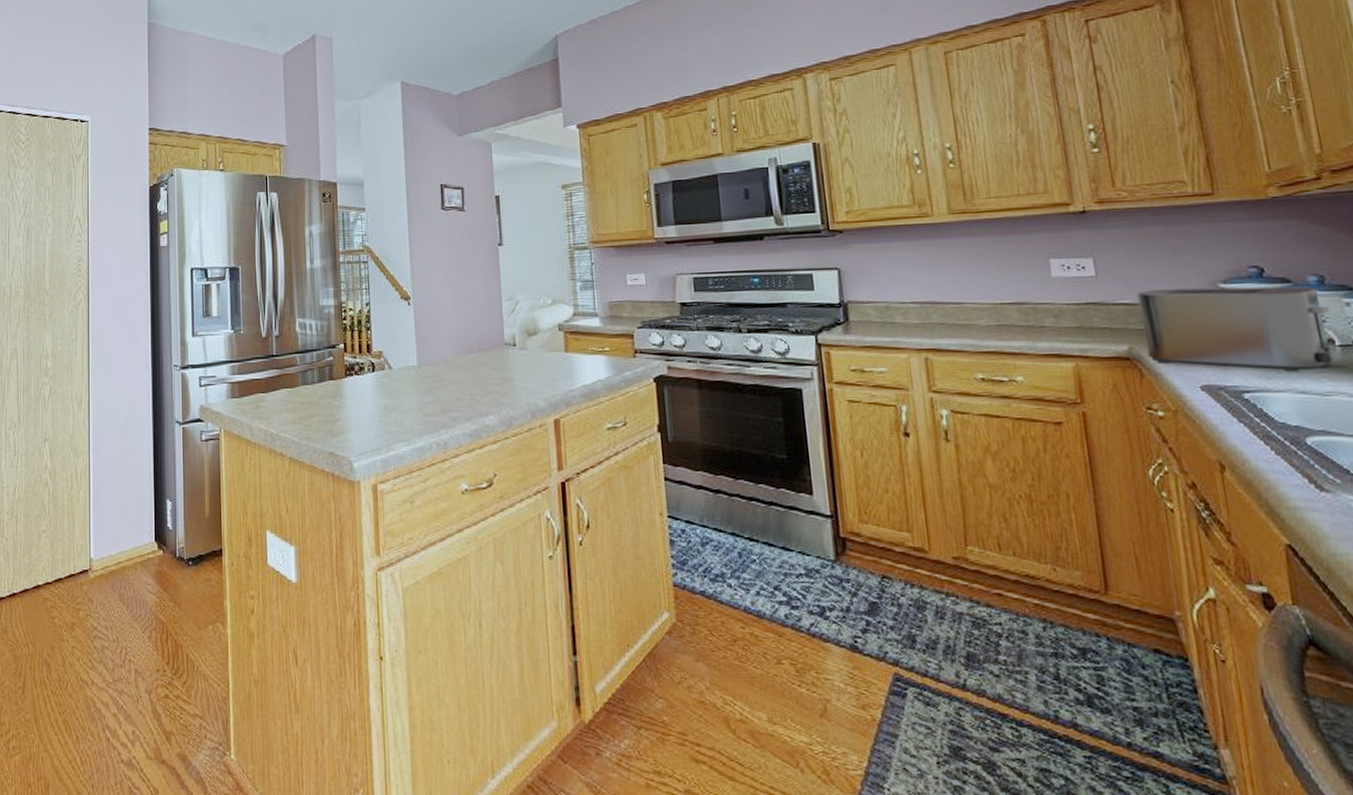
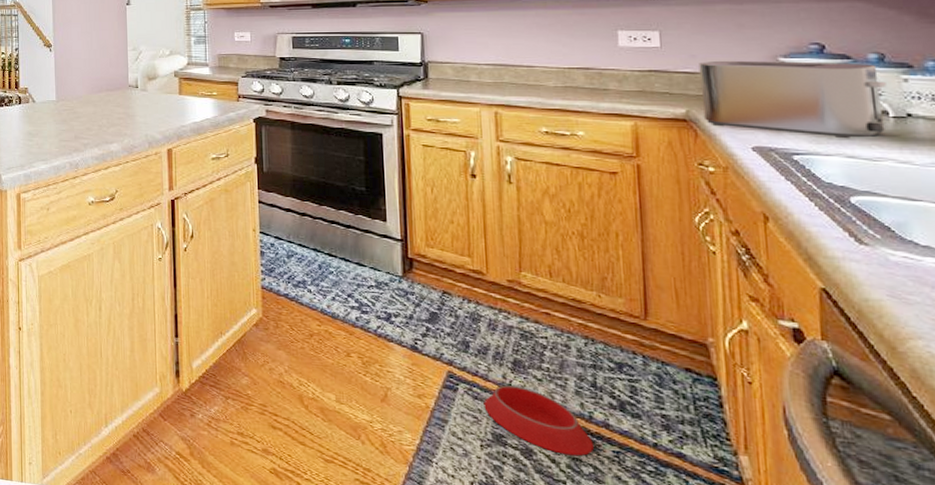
pet bowl: none [936,685,1063,766] -> present [483,385,593,457]

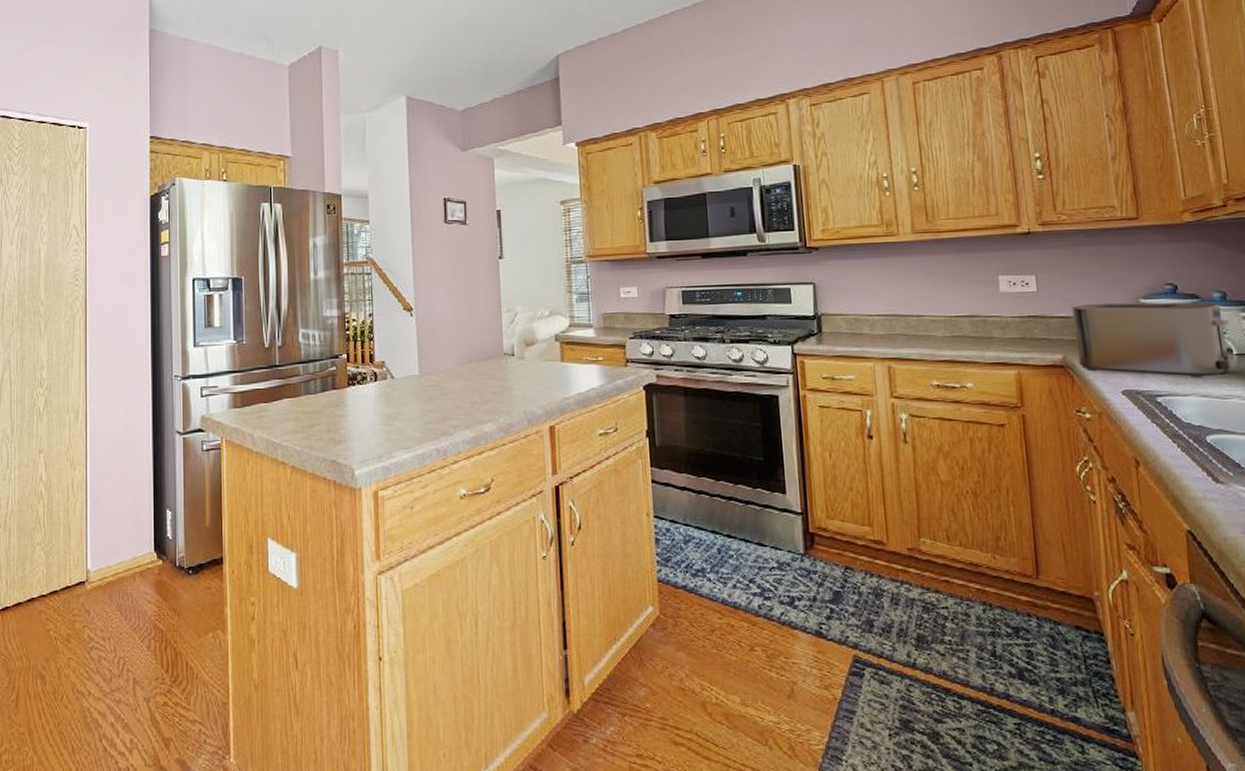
pet bowl: present [483,385,593,457] -> none [890,664,996,734]

